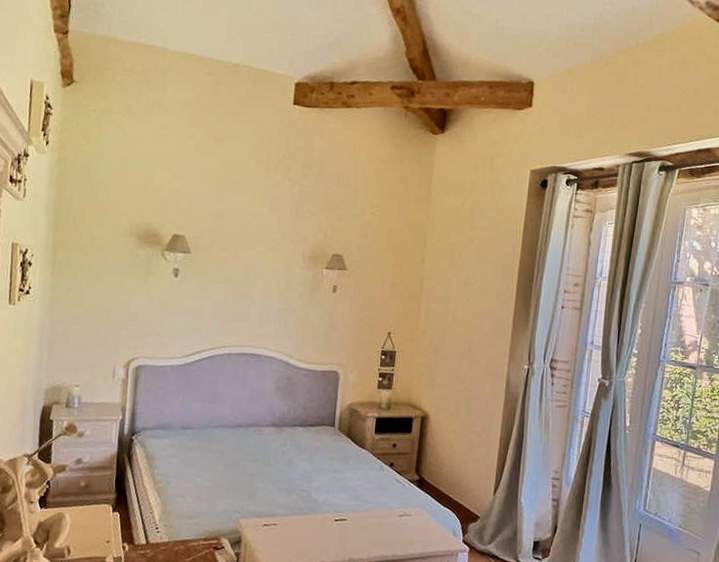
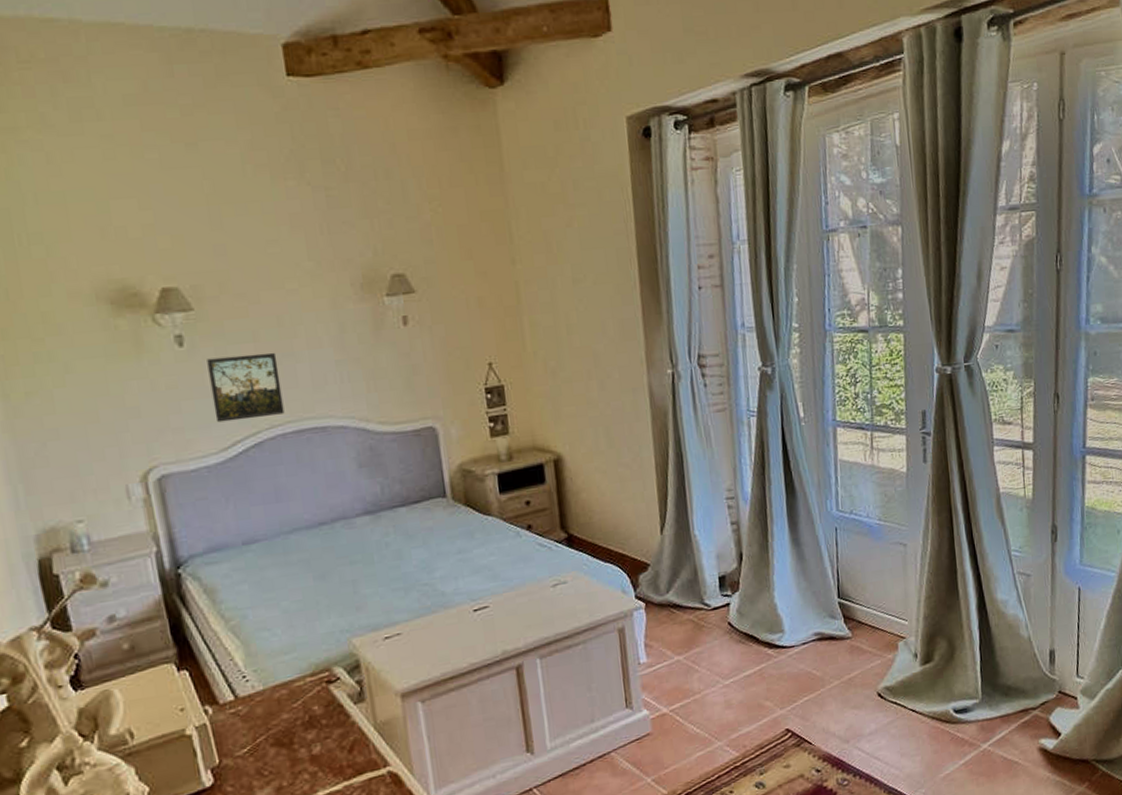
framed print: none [186,289,239,339] -> present [207,352,285,423]

